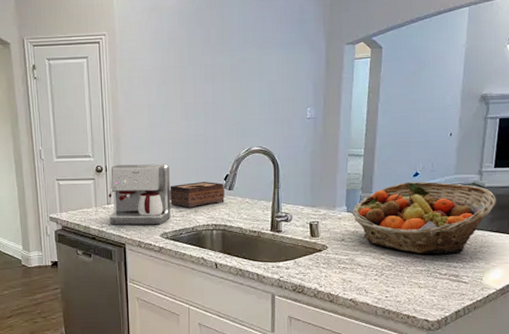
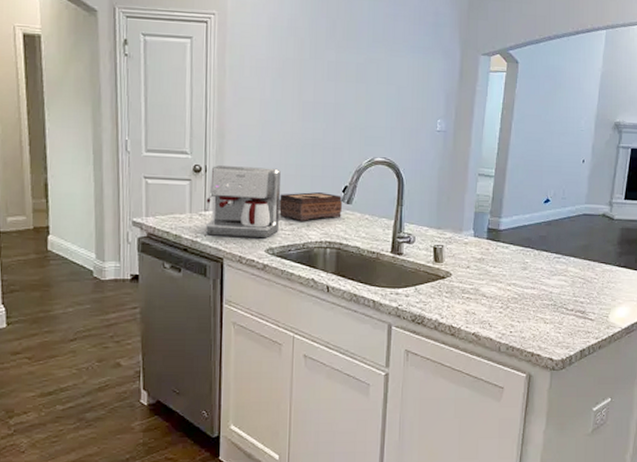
fruit basket: present [351,182,496,254] -> none [478,209,625,288]

